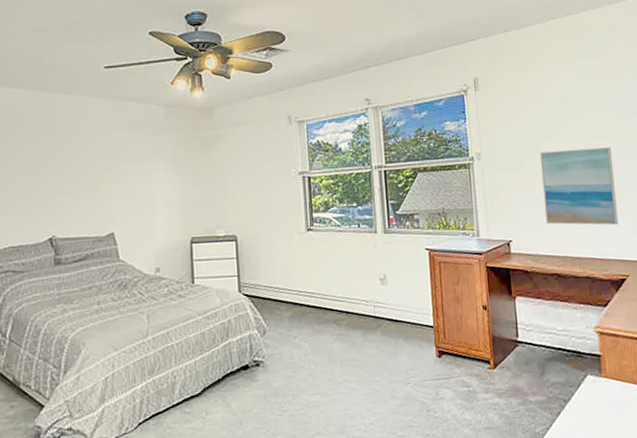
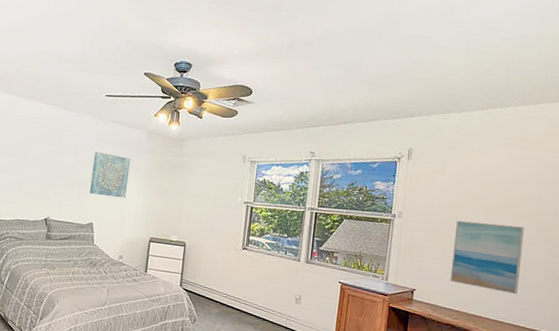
wall art: none [101,139,151,196] -> present [89,151,131,198]

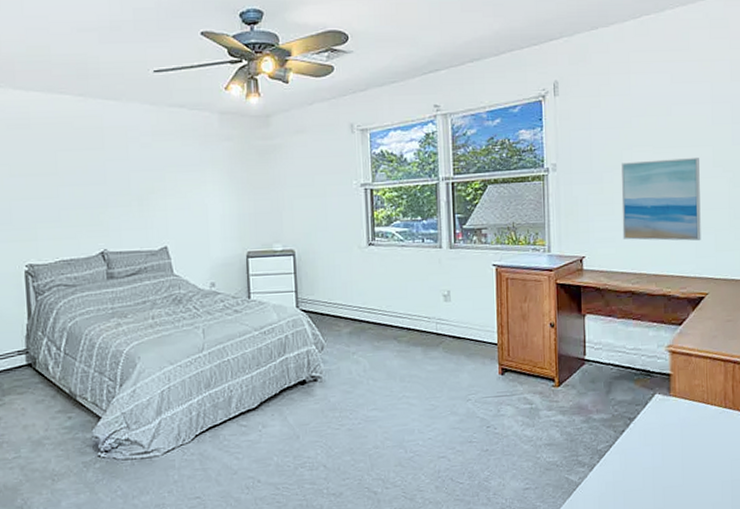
wall art: present [89,151,131,198] -> none [152,149,205,209]

